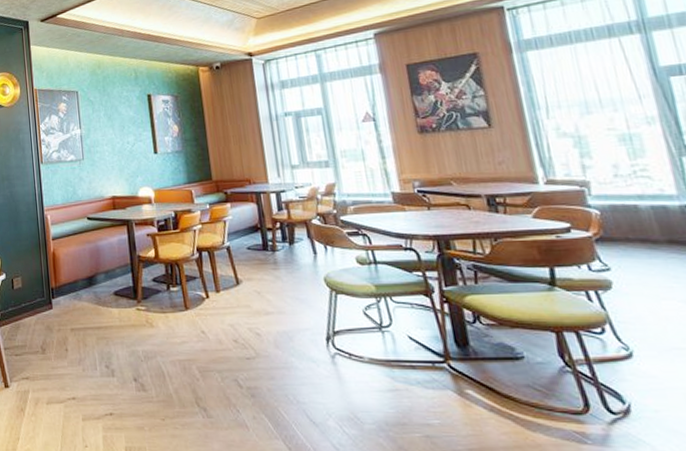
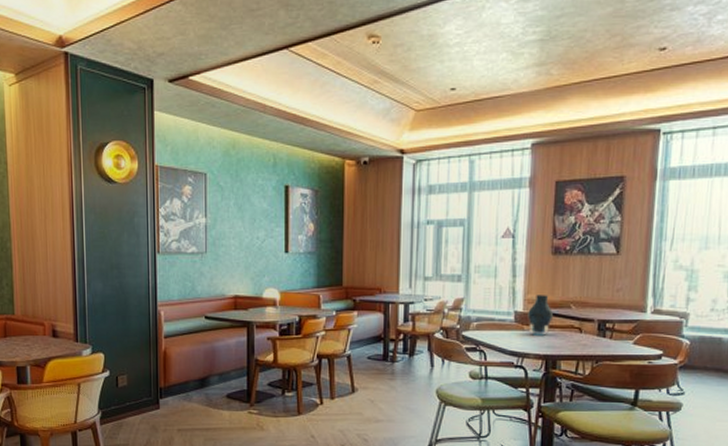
vase: none [406,174,435,217] -> present [527,295,553,337]

